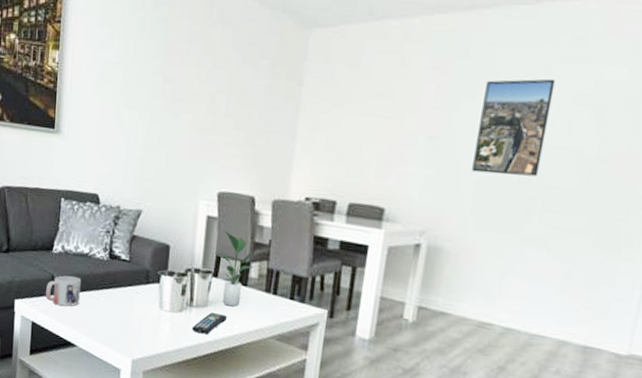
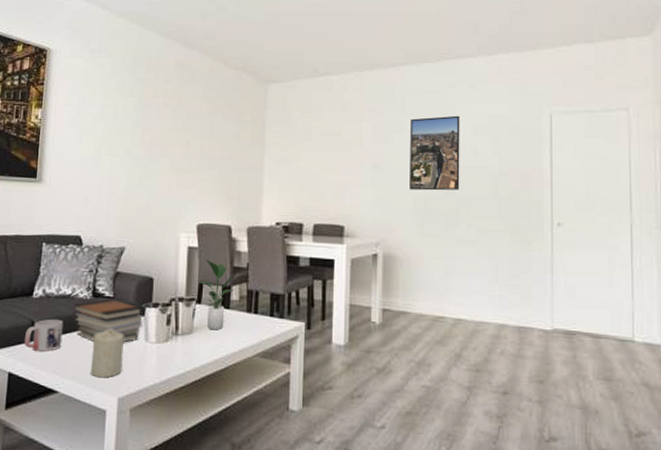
book stack: none [90,262,158,308] -> present [73,299,143,343]
candle: none [106,292,139,339] -> present [90,329,124,378]
remote control: present [192,312,228,335] -> none [179,339,213,361]

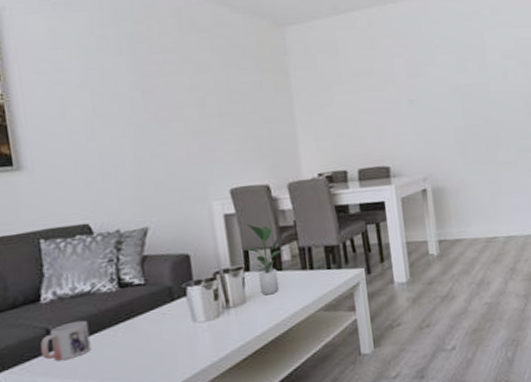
book stack: present [73,299,143,343] -> none [96,286,187,336]
candle: present [90,329,124,378] -> none [129,318,172,372]
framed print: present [409,115,460,191] -> none [441,42,496,122]

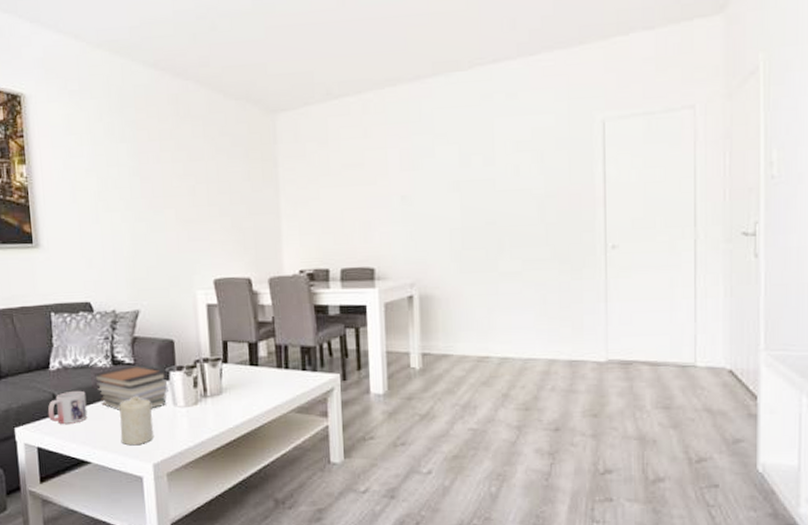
book stack: none [96,286,187,336] -> present [93,366,169,410]
candle: none [129,318,172,372] -> present [119,396,153,446]
potted plant: present [242,224,285,296] -> none [222,315,262,389]

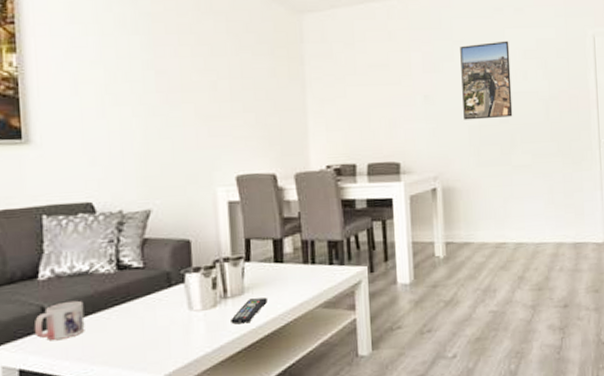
book stack: present [93,366,169,410] -> none [94,269,183,320]
candle: present [119,396,153,446] -> none [125,303,165,358]
remote control: none [210,399,245,423] -> present [231,297,269,325]
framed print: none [442,131,501,222] -> present [460,40,513,120]

